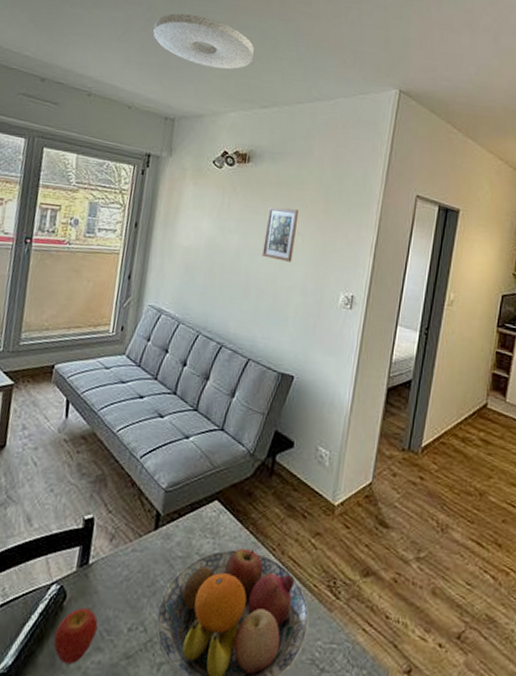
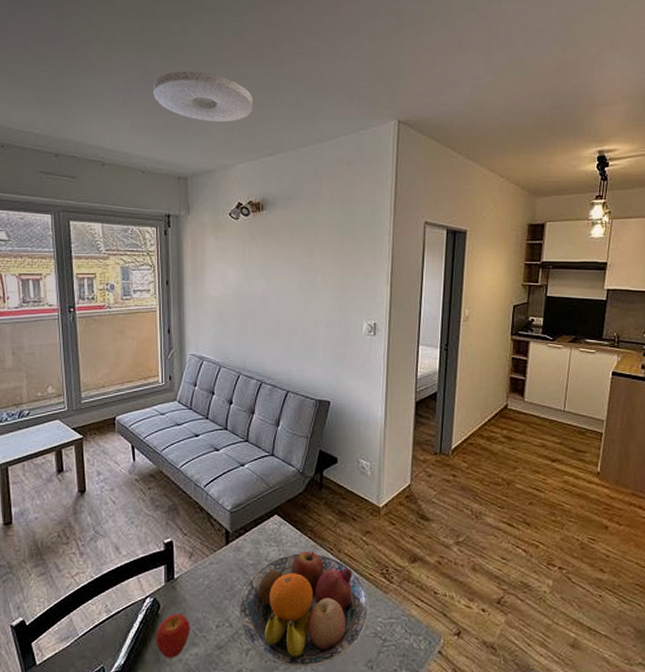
picture frame: present [262,206,299,262] -> none [287,250,316,299]

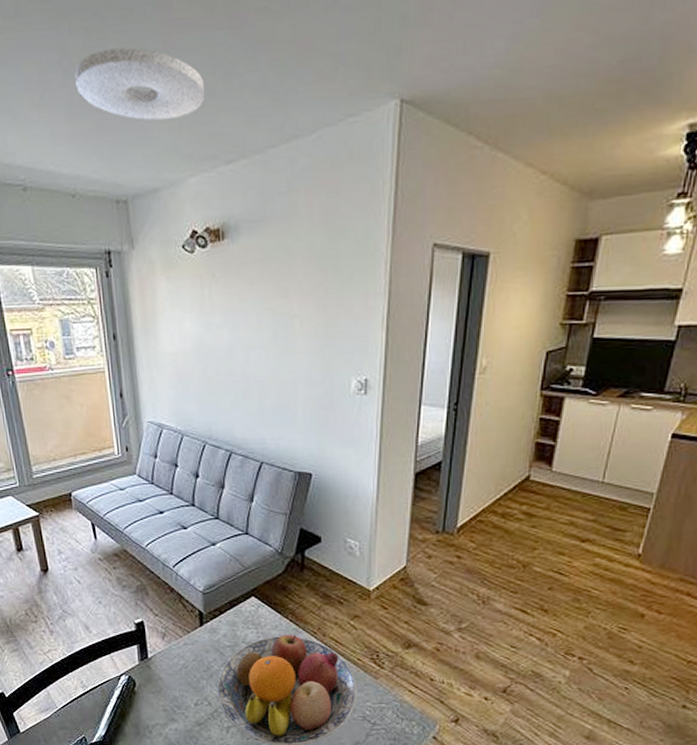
apple: present [156,614,190,658] -> none [134,691,169,732]

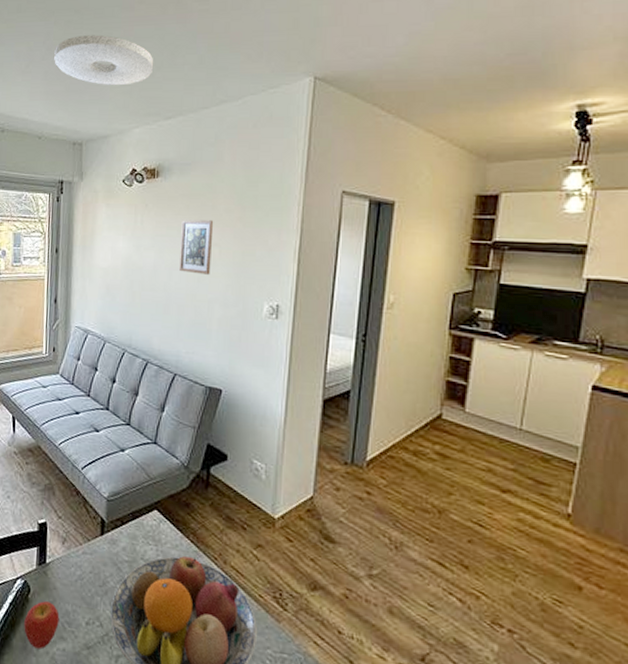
apple: none [134,691,169,732] -> present [24,601,60,650]
picture frame: none [256,288,292,352] -> present [179,220,214,275]

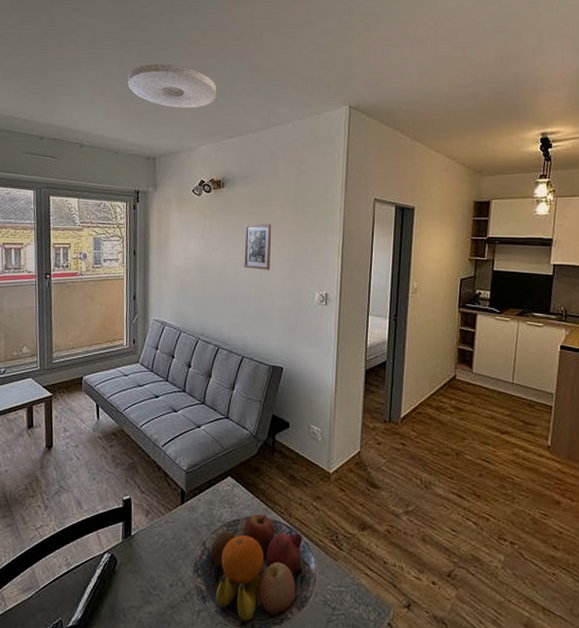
apple: present [24,601,60,650] -> none [112,571,145,616]

